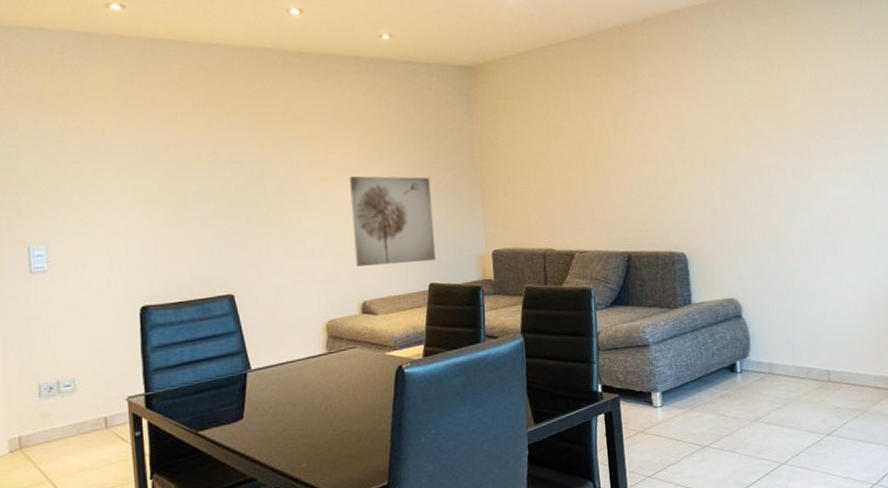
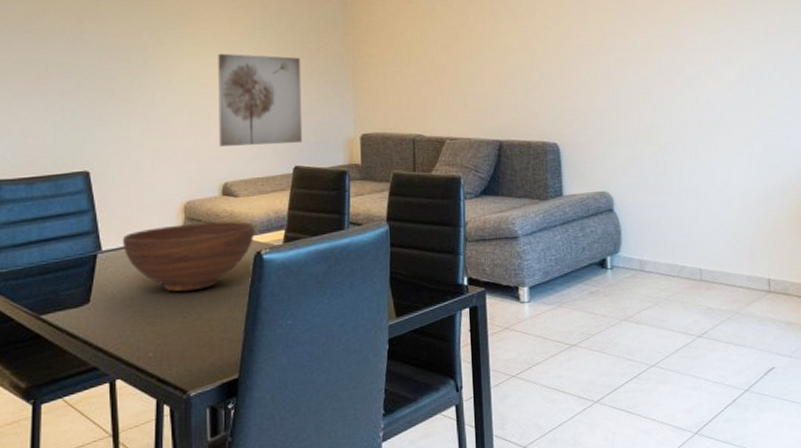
fruit bowl: none [269,338,396,406] -> present [122,221,255,292]

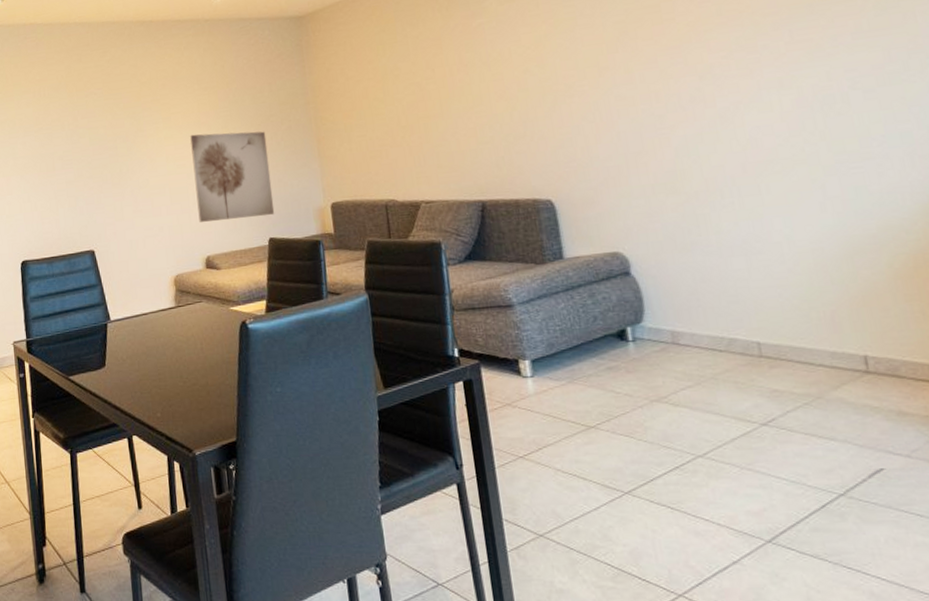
fruit bowl: present [122,221,255,292] -> none [126,293,239,359]

